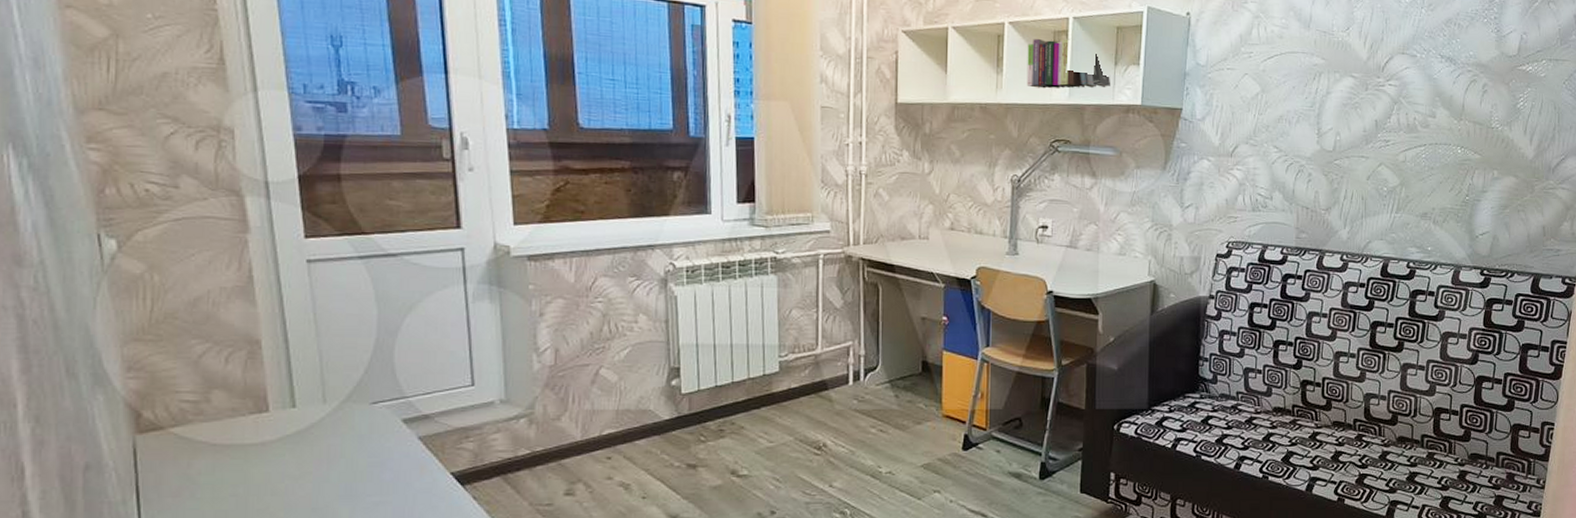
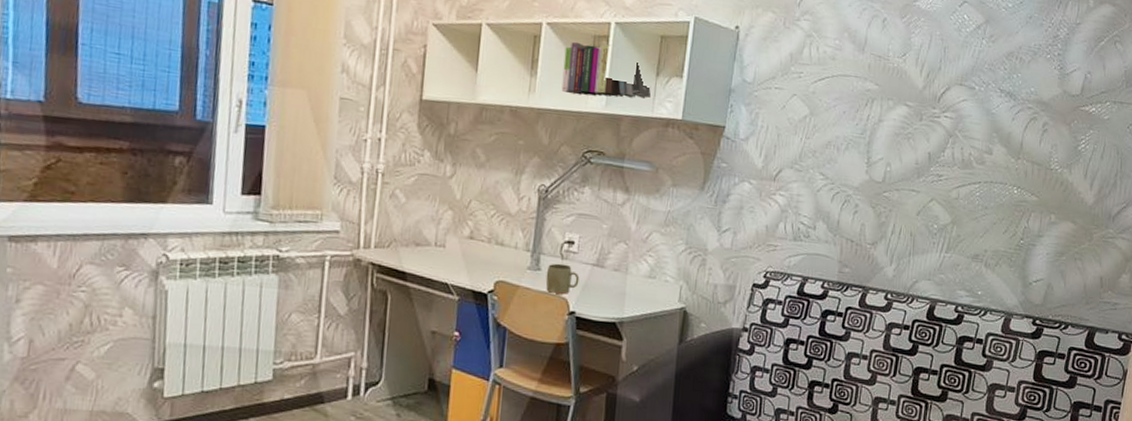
mug: none [1023,247,1055,275] -> present [545,263,580,294]

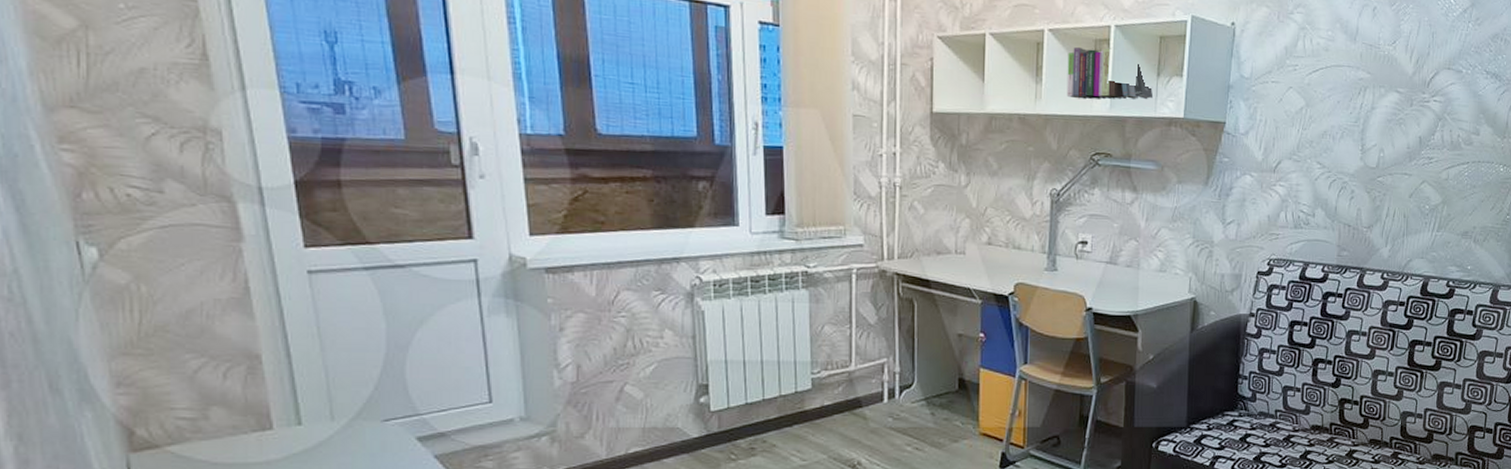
mug: present [545,263,580,294] -> none [1062,263,1094,292]

